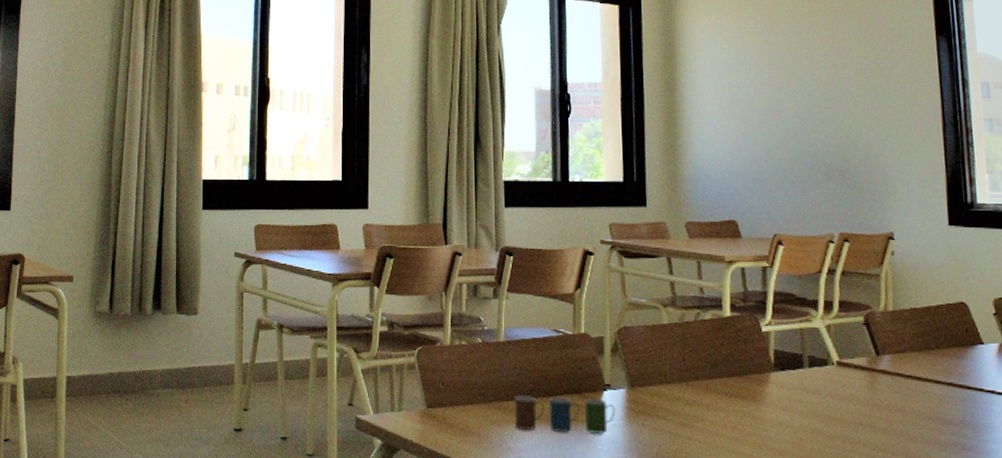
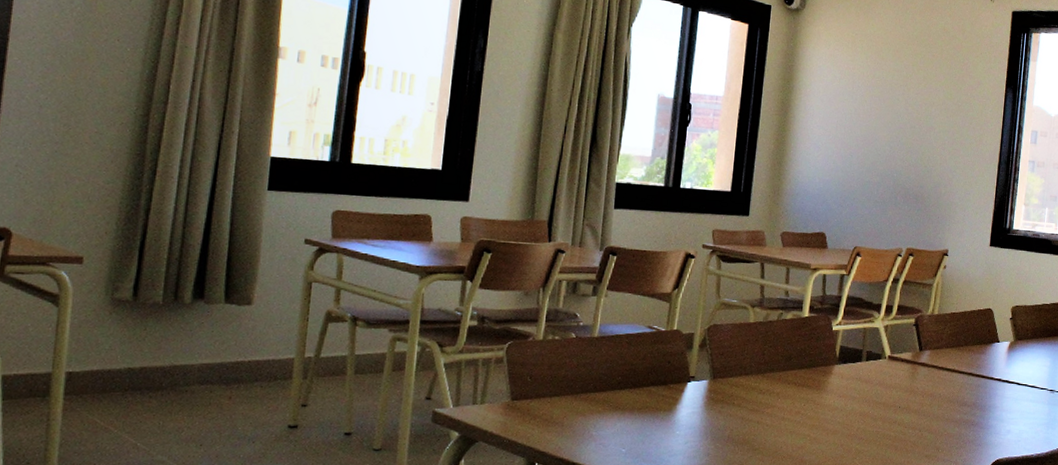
cup: present [514,395,616,434] -> none [599,387,696,421]

